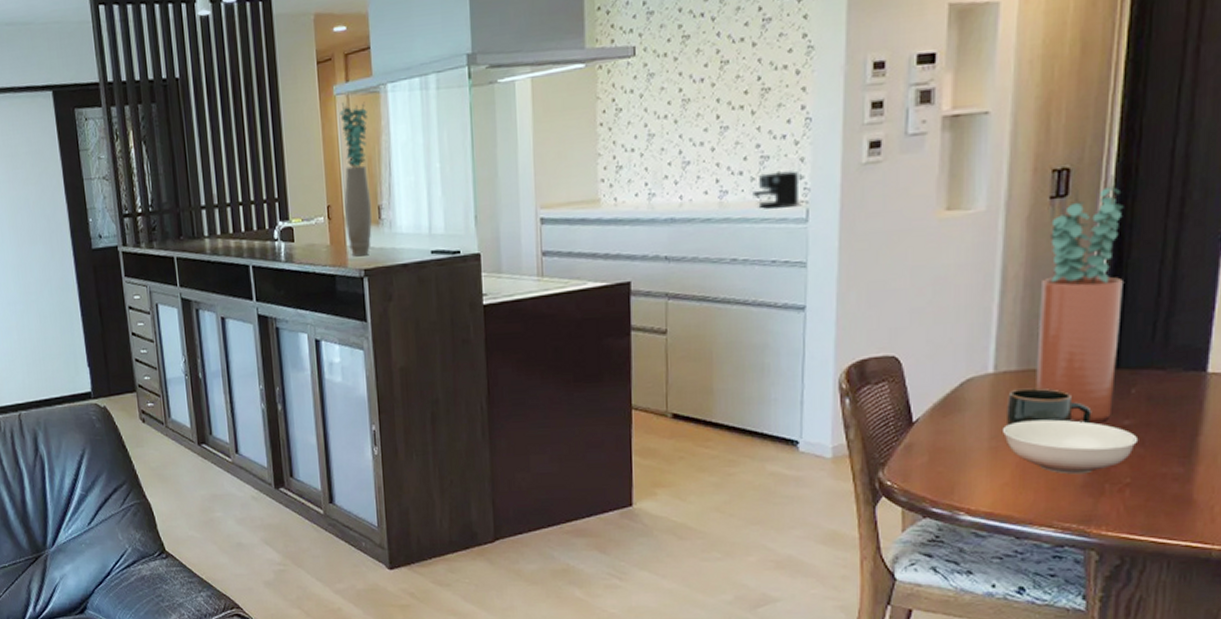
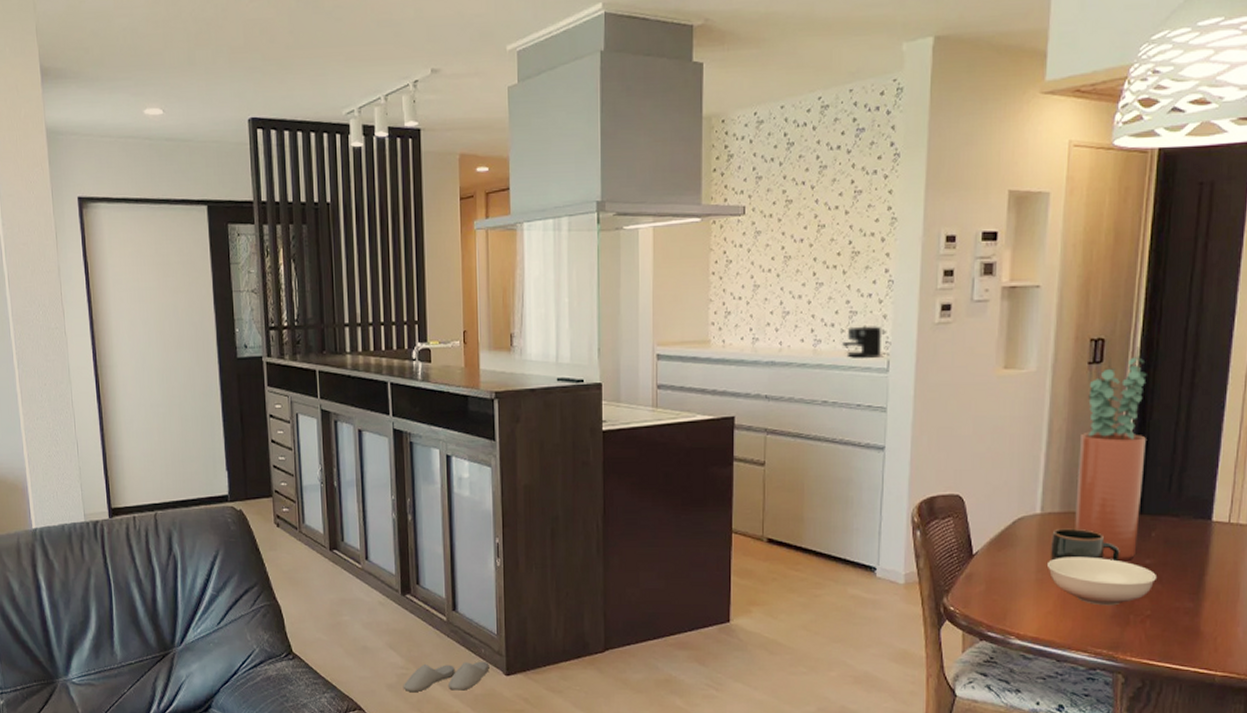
slippers: none [281,555,370,590] -> present [403,661,488,693]
vase: present [340,102,372,257] -> none [479,237,505,380]

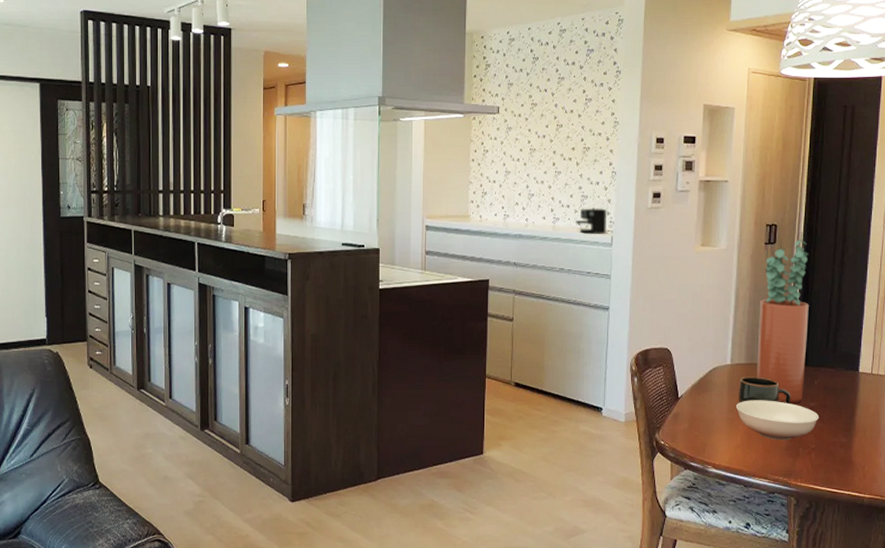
slippers: present [403,661,488,693] -> none [199,489,276,518]

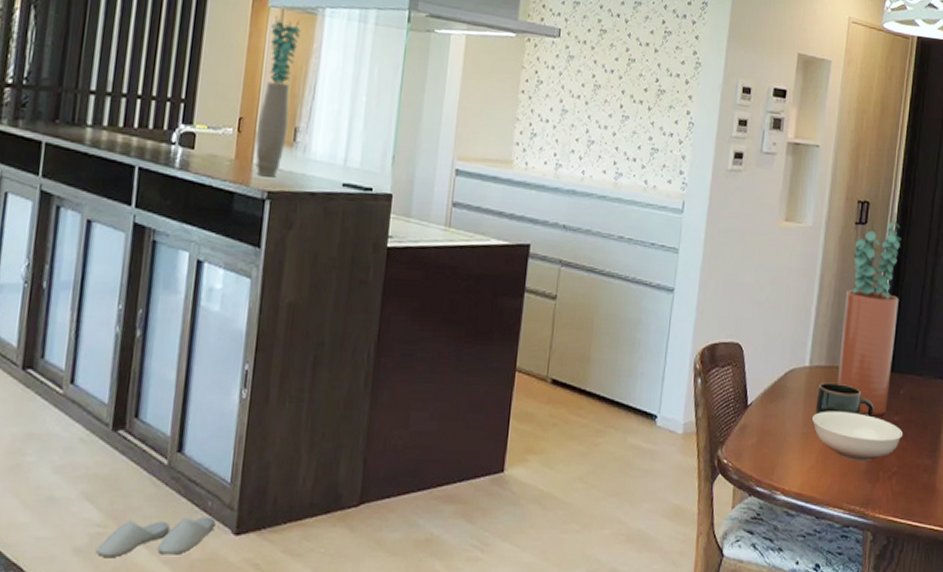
slippers: none [199,489,276,518] -> present [95,516,214,558]
vase: none [277,121,300,243] -> present [255,16,301,178]
coffee maker: present [576,208,613,235] -> none [642,164,685,198]

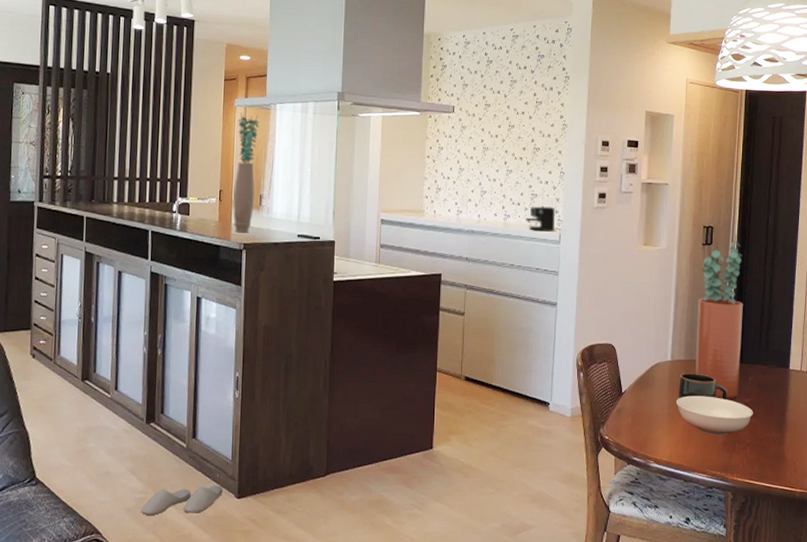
coffee maker: none [642,164,685,198] -> present [526,206,561,232]

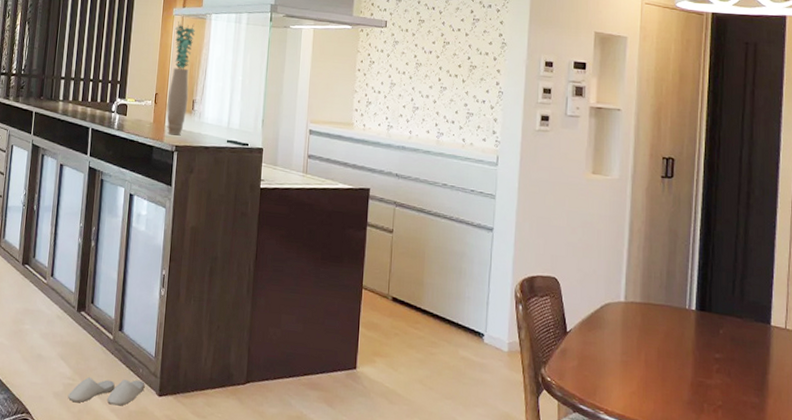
coffee maker: present [526,206,561,232] -> none [460,125,499,153]
bowl: present [675,395,754,436] -> none [630,343,726,393]
mug: present [678,373,727,400] -> none [633,317,693,353]
vase: present [695,234,743,399] -> none [654,168,711,353]

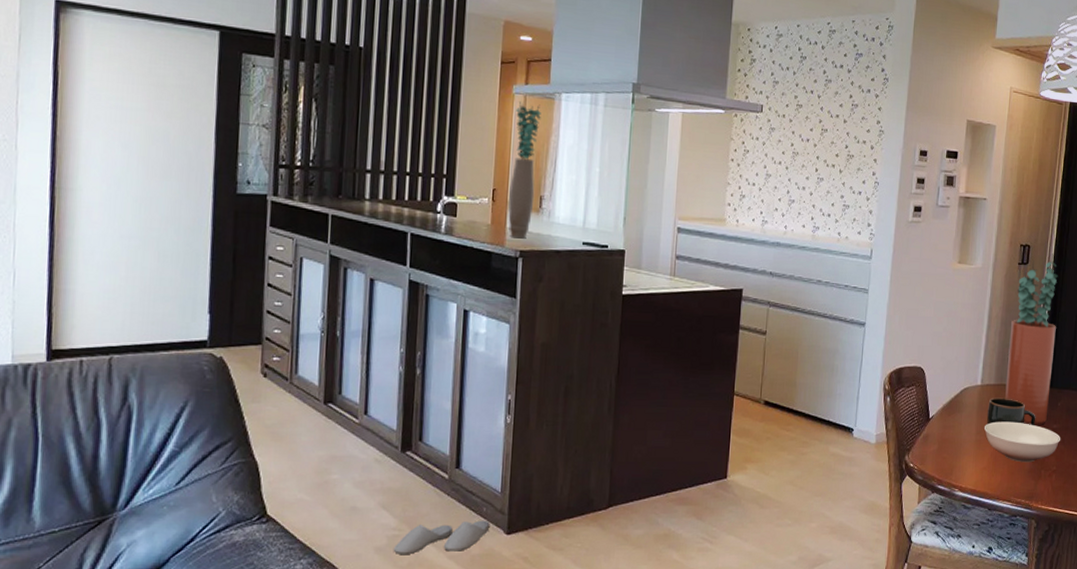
bowl: none [630,343,726,393] -> present [983,421,1061,463]
mug: none [633,317,693,353] -> present [986,397,1036,426]
vase: none [654,168,711,353] -> present [1005,254,1058,425]

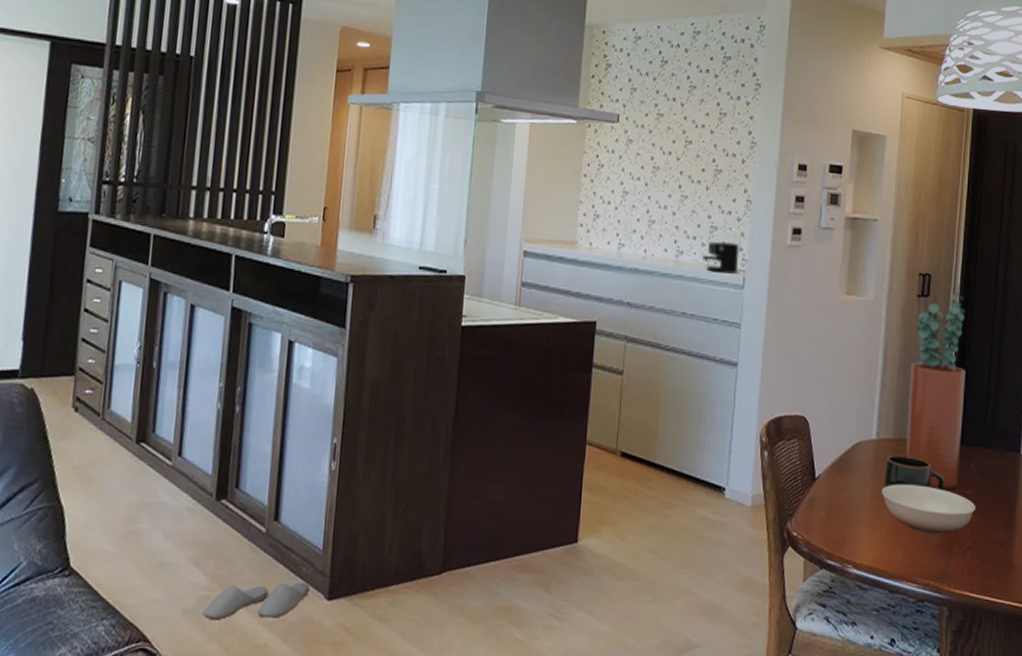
vase: present [508,101,541,239] -> none [339,112,378,262]
coffee maker: none [836,218,873,247] -> present [702,241,745,274]

